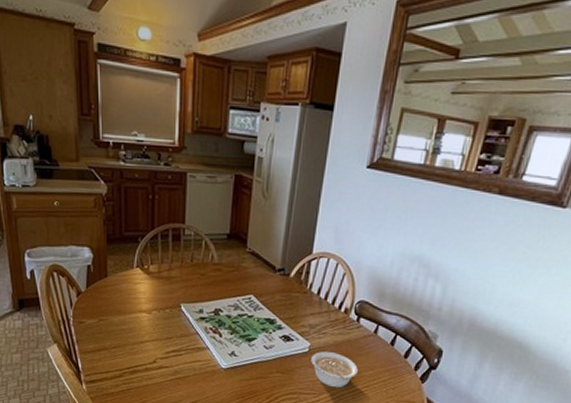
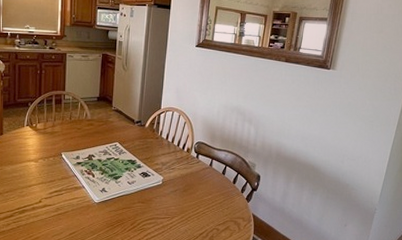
legume: present [311,351,358,388] -> none [164,183,200,212]

